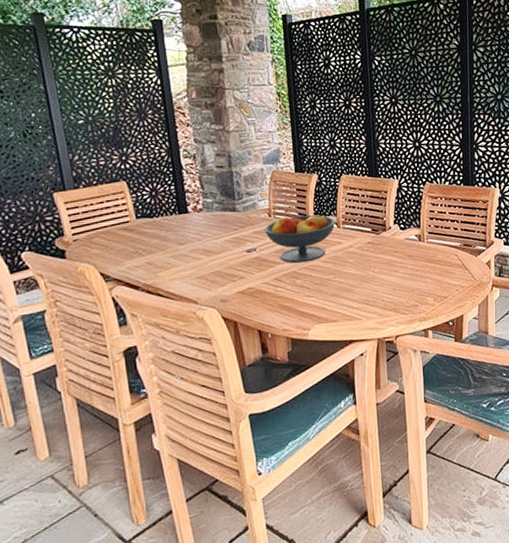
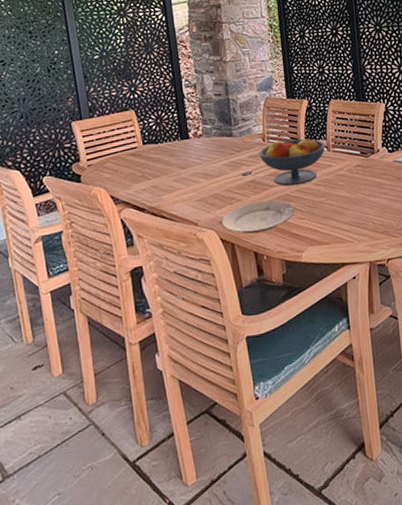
plate: none [223,278,301,312] -> present [221,200,295,234]

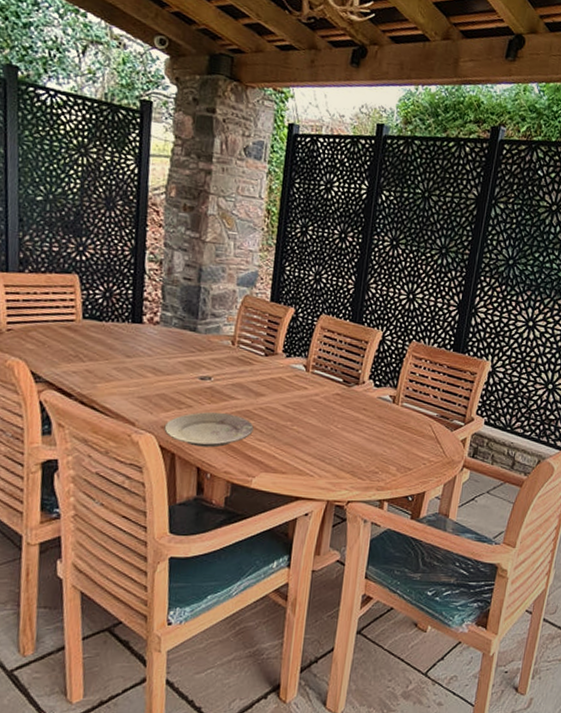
fruit bowl: present [258,137,326,187] -> none [224,348,305,403]

